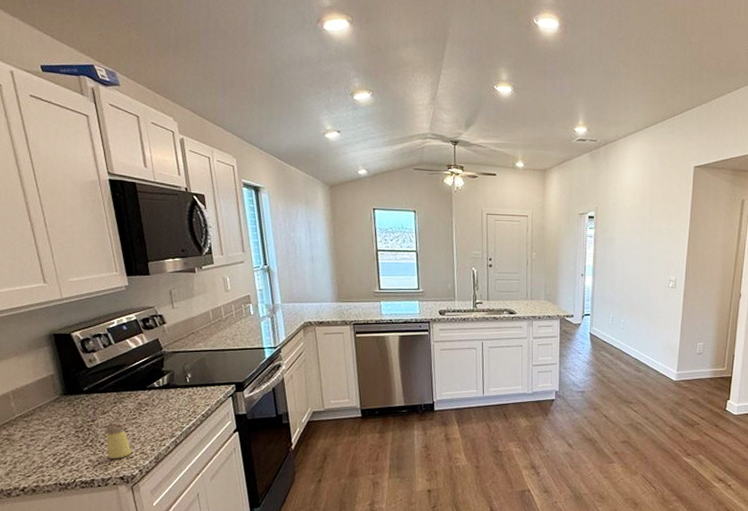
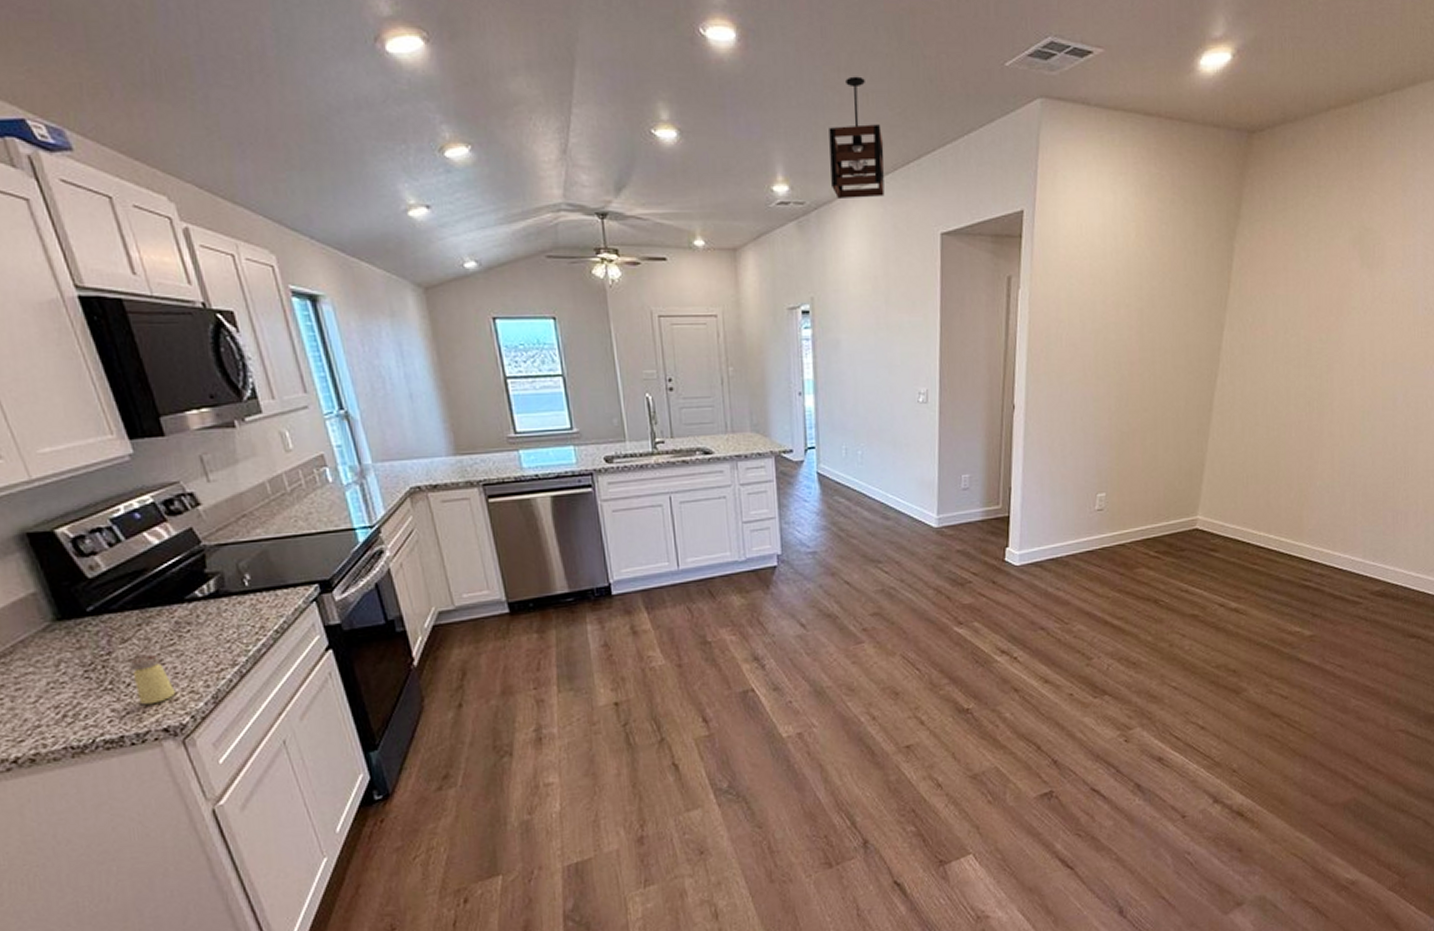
pendant light: none [617,54,657,140] -> present [829,76,885,200]

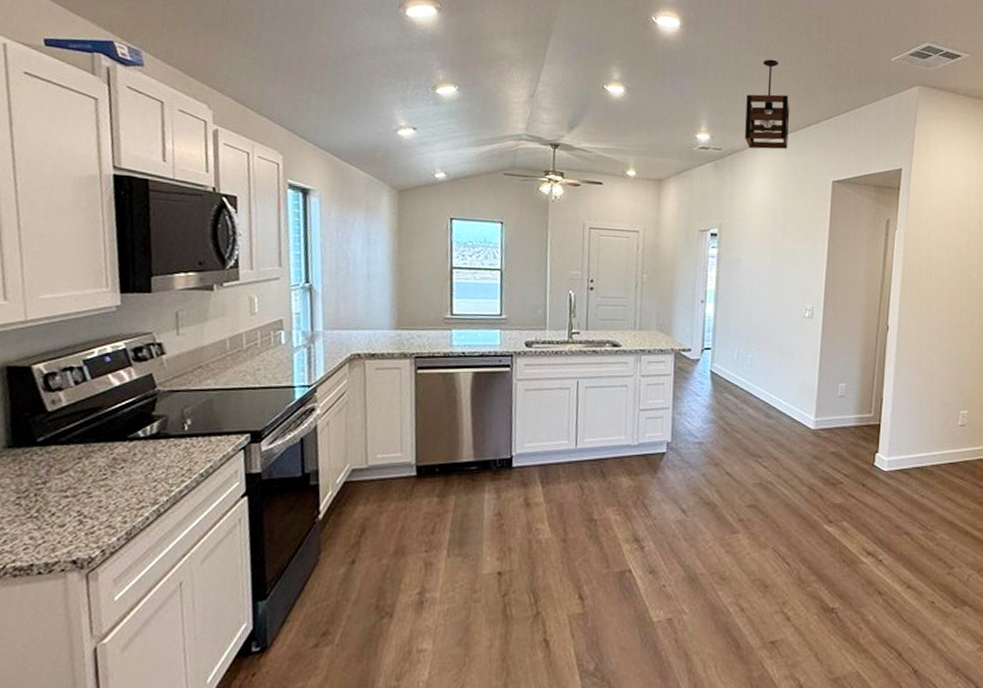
saltshaker: present [131,655,176,705] -> none [58,488,95,536]

